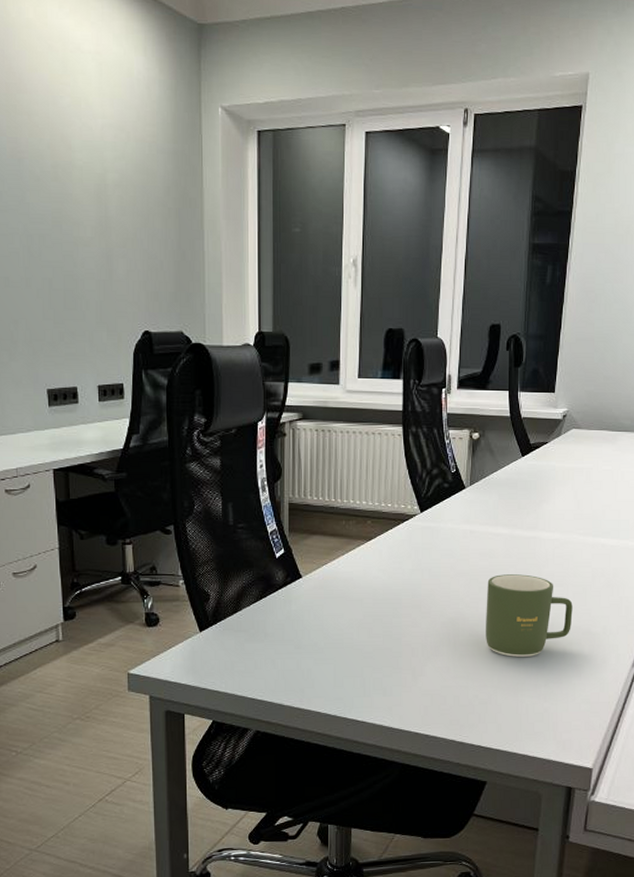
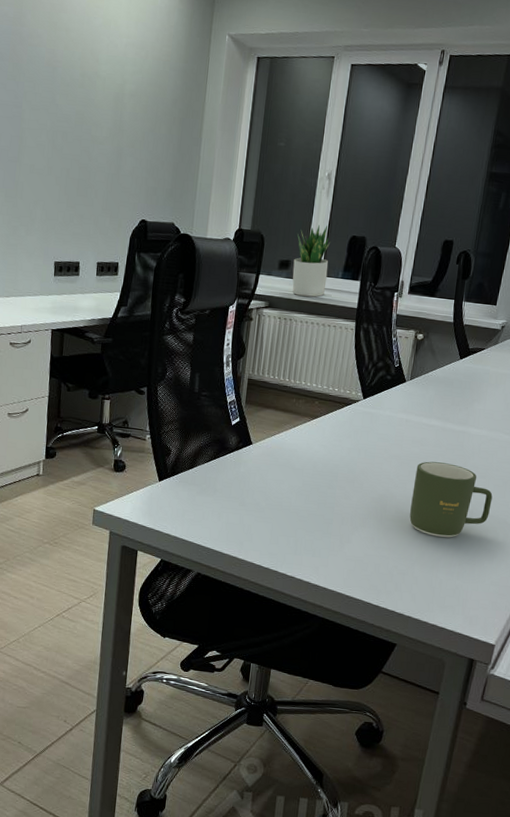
planter: none [325,320,365,403] -> present [292,225,331,297]

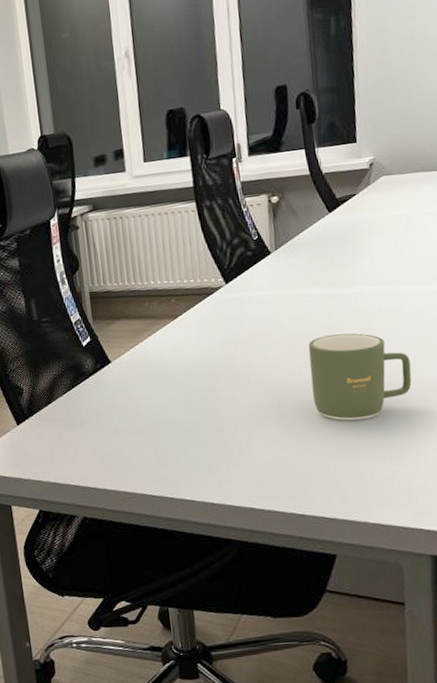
planter: present [292,225,331,297] -> none [107,107,152,190]

